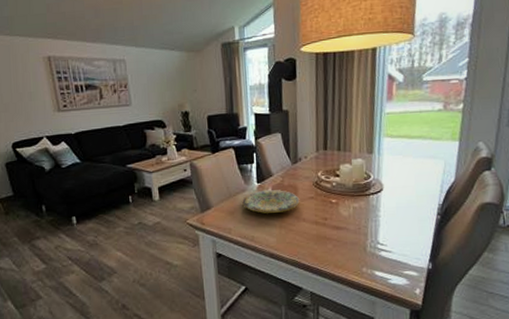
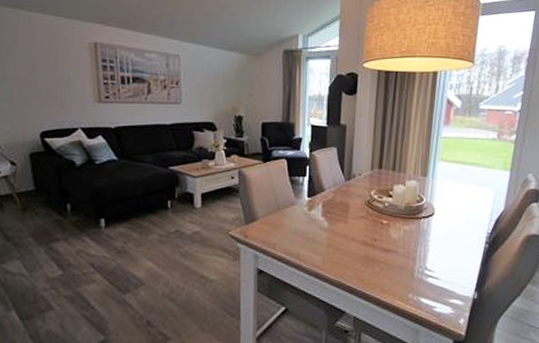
plate: present [242,189,300,214] -> none [290,205,351,230]

